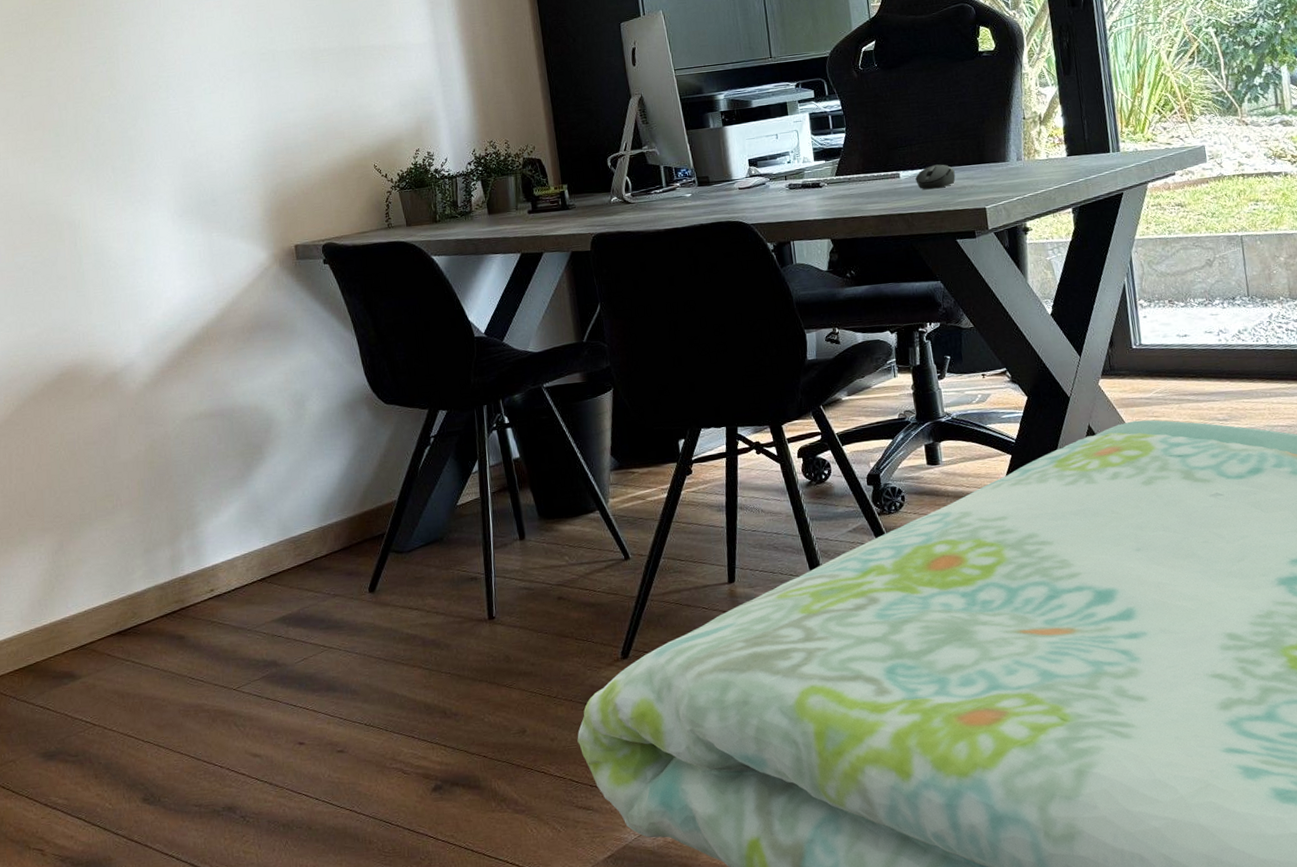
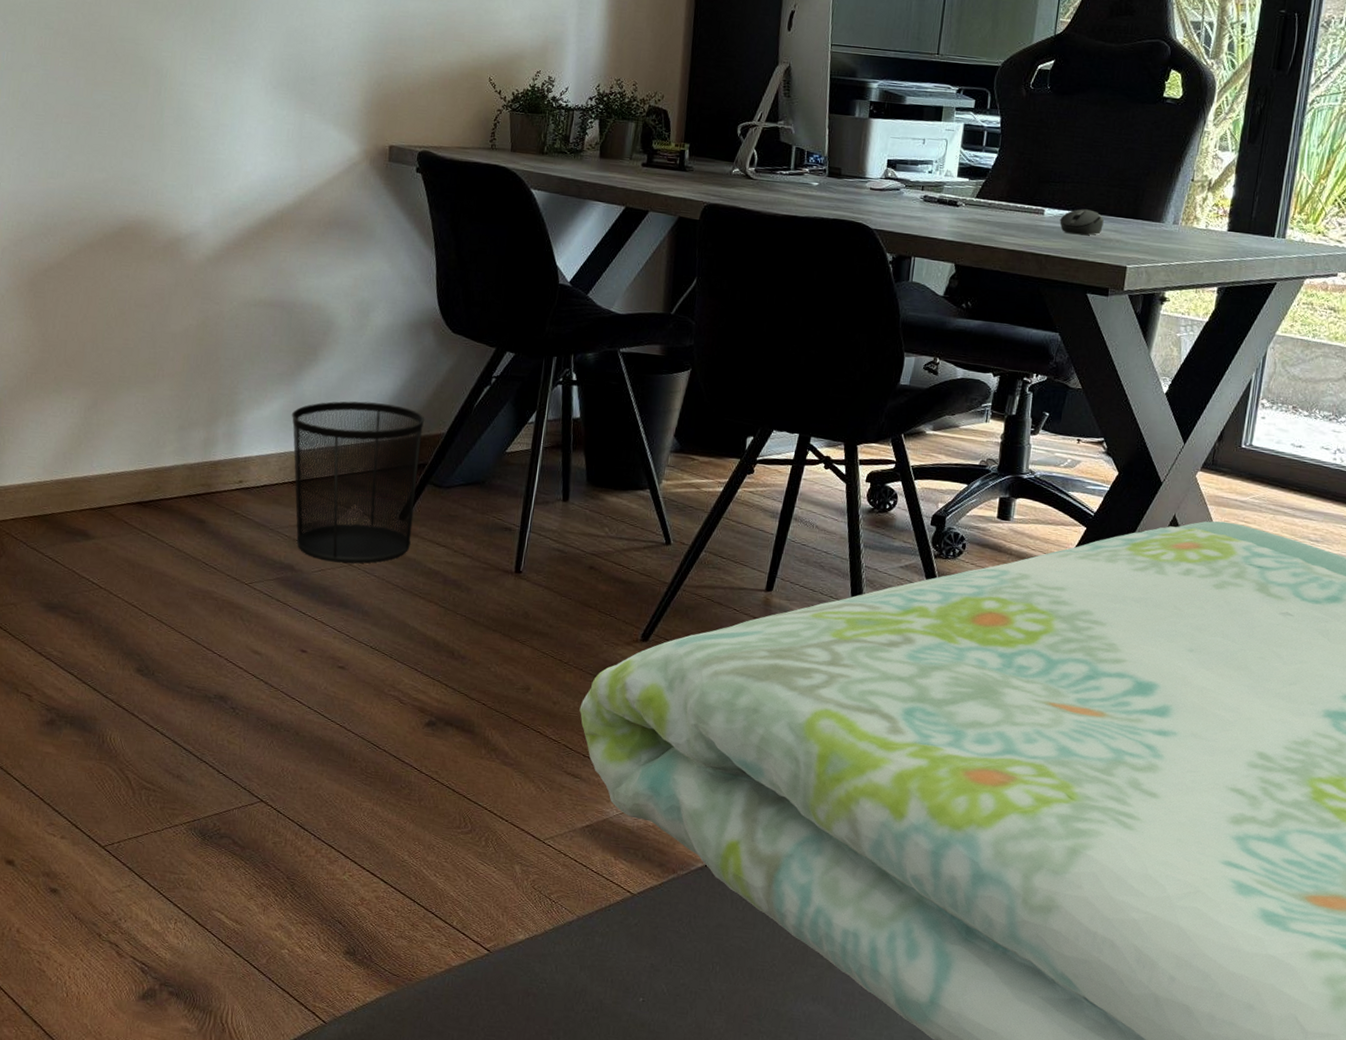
waste bin: none [248,484,384,649] -> present [291,401,425,564]

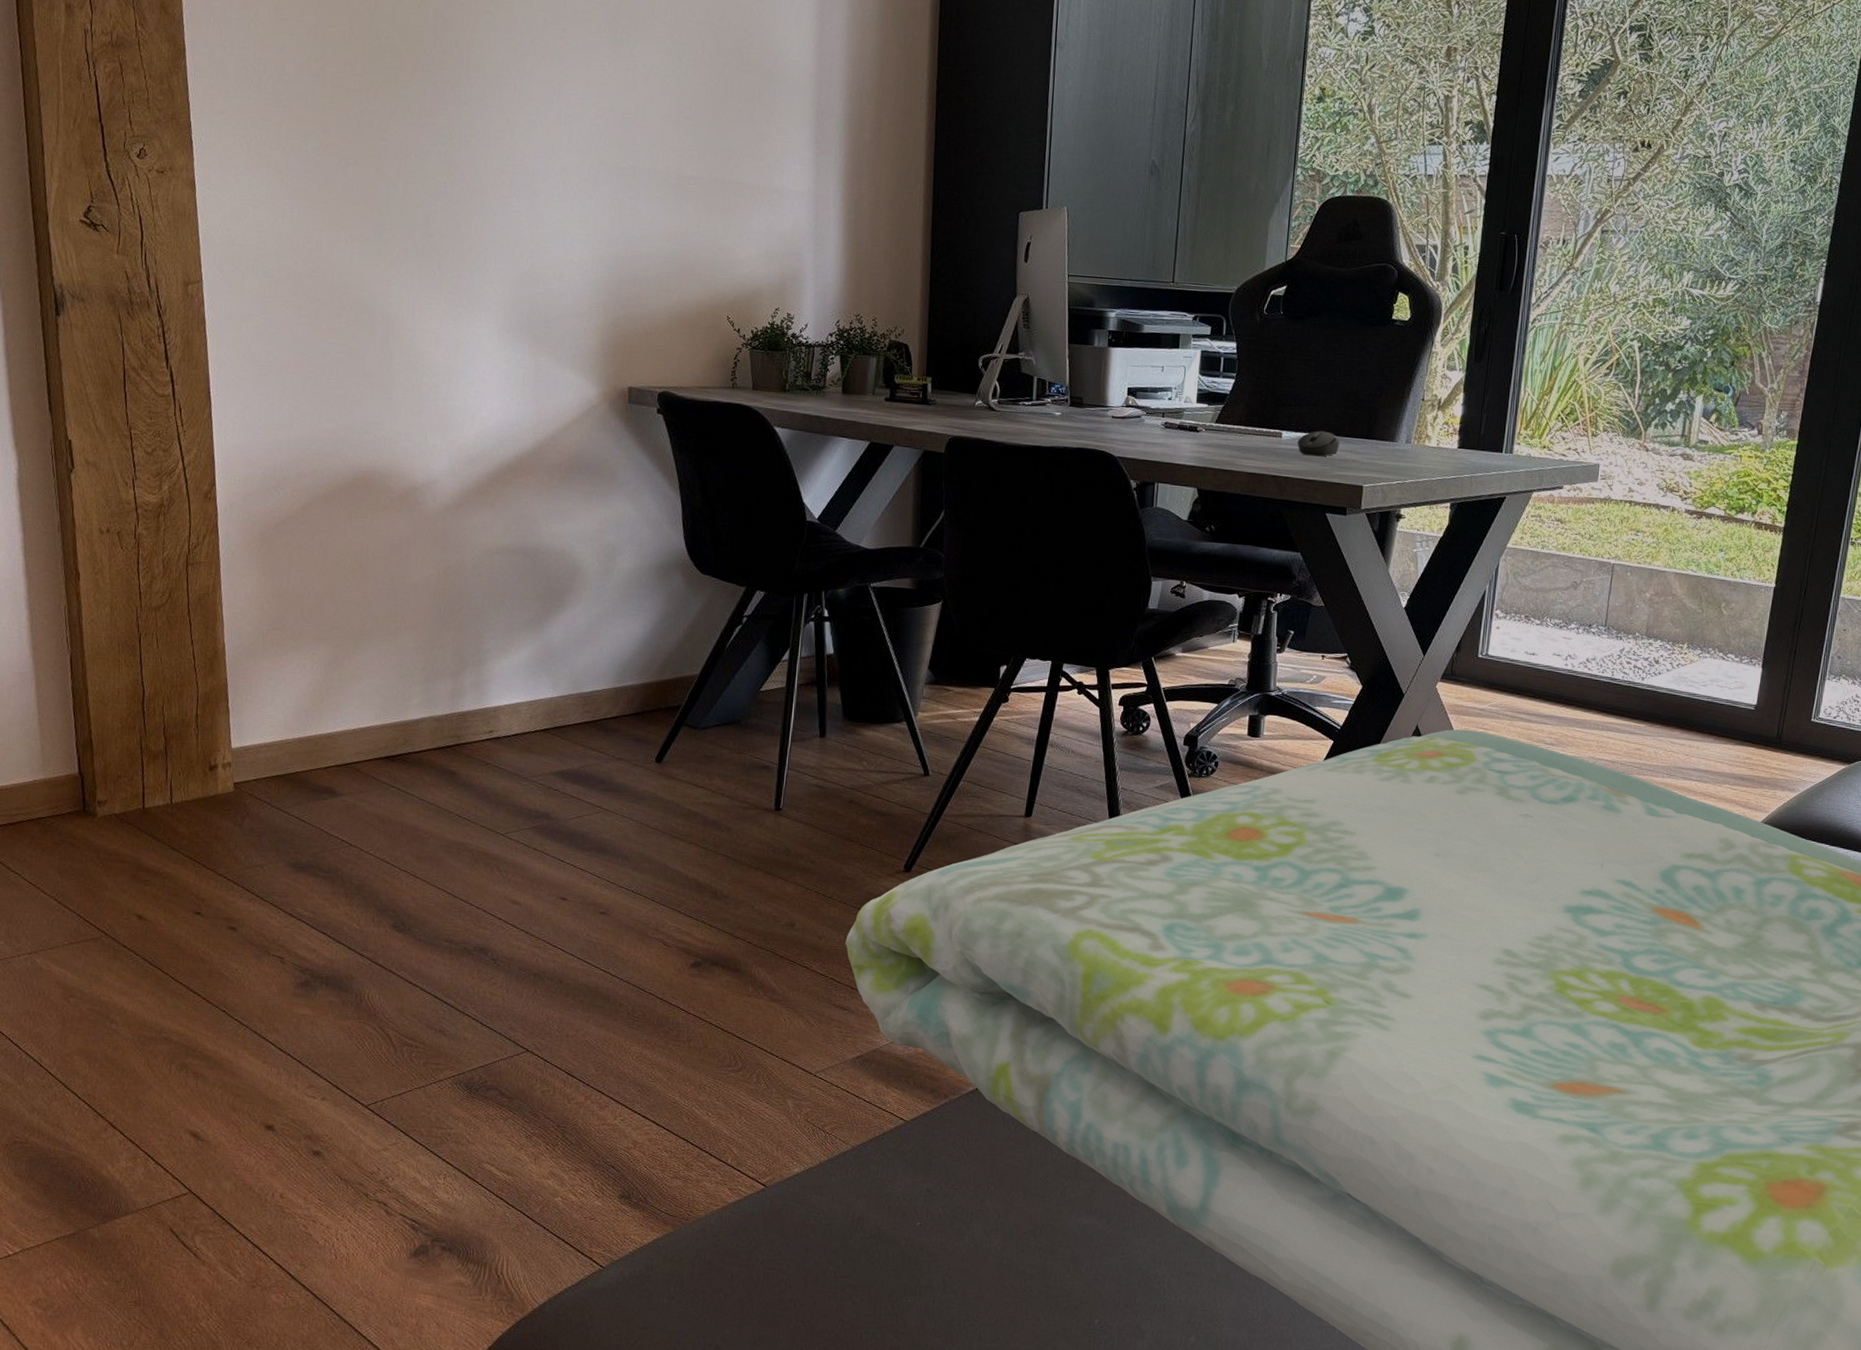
waste bin: present [291,401,425,564] -> none [540,645,677,809]

